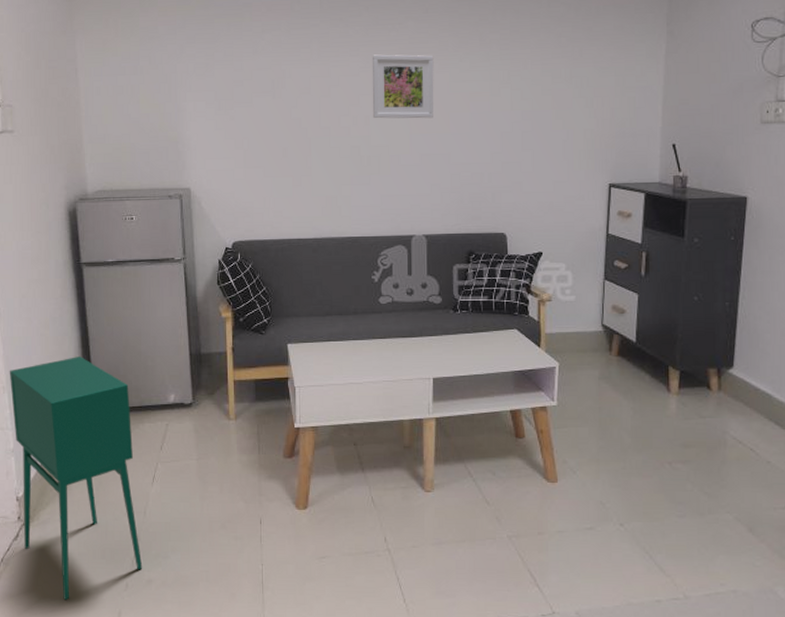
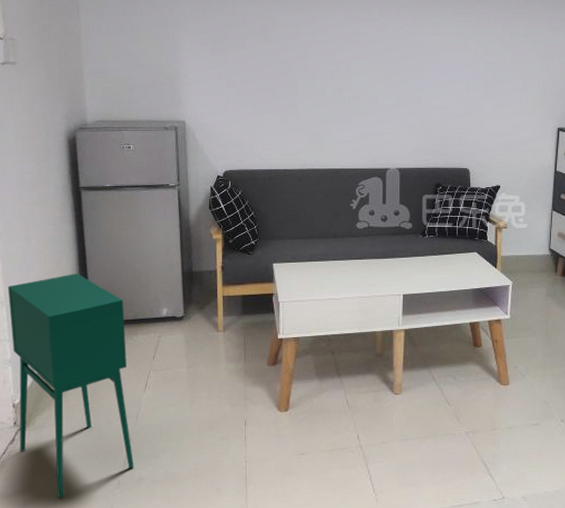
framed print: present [372,54,434,119] -> none [353,7,409,66]

